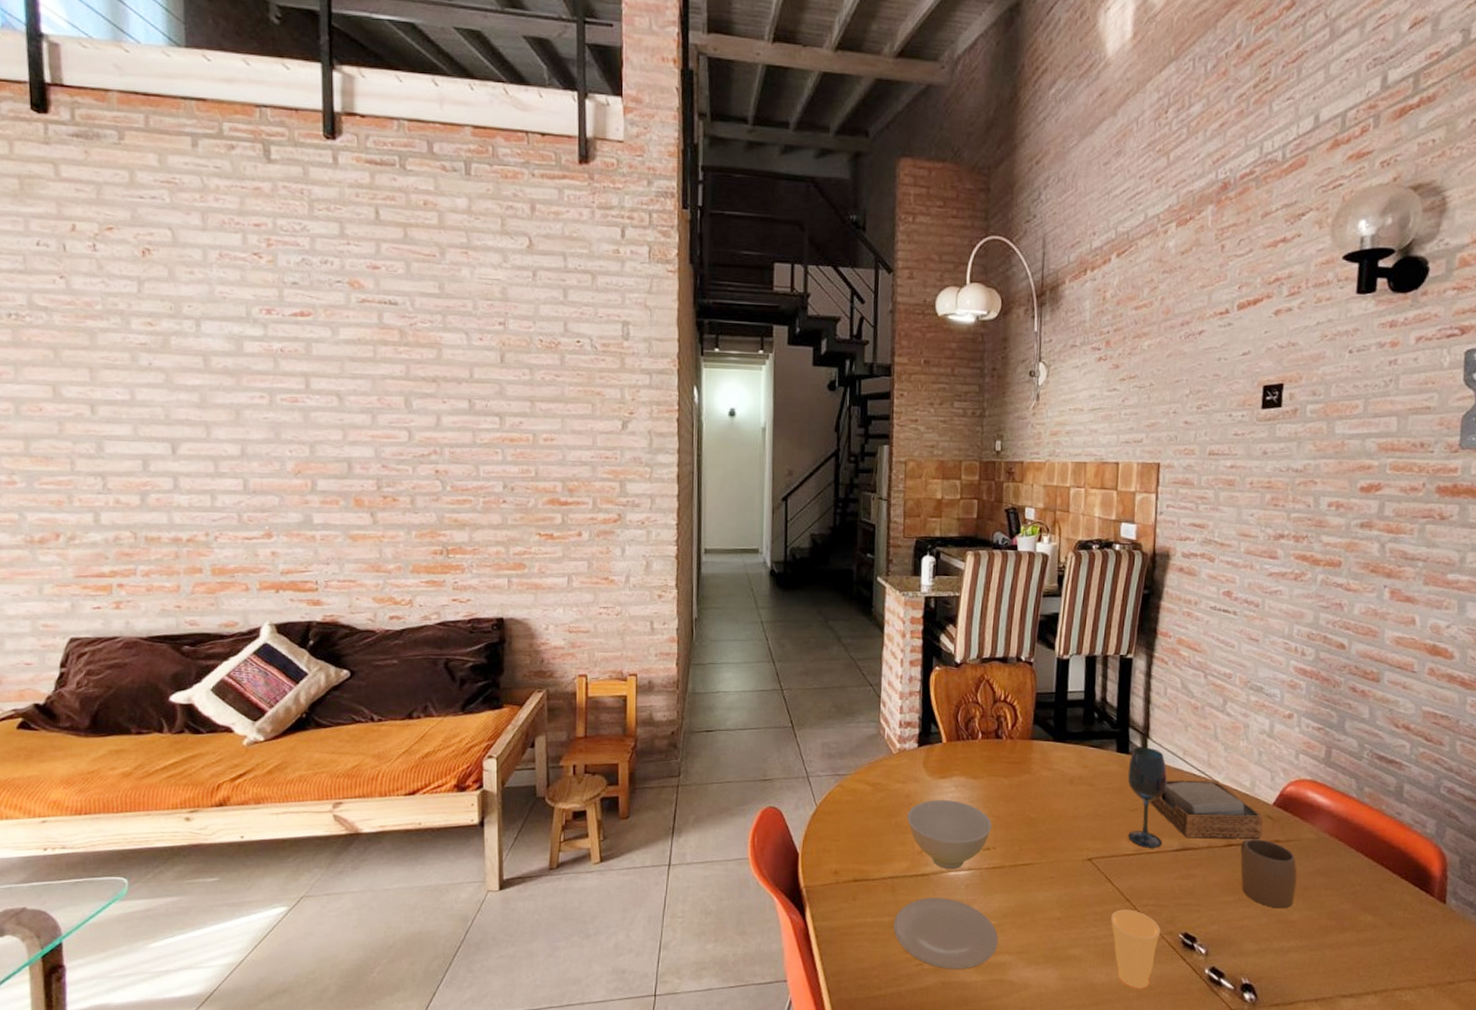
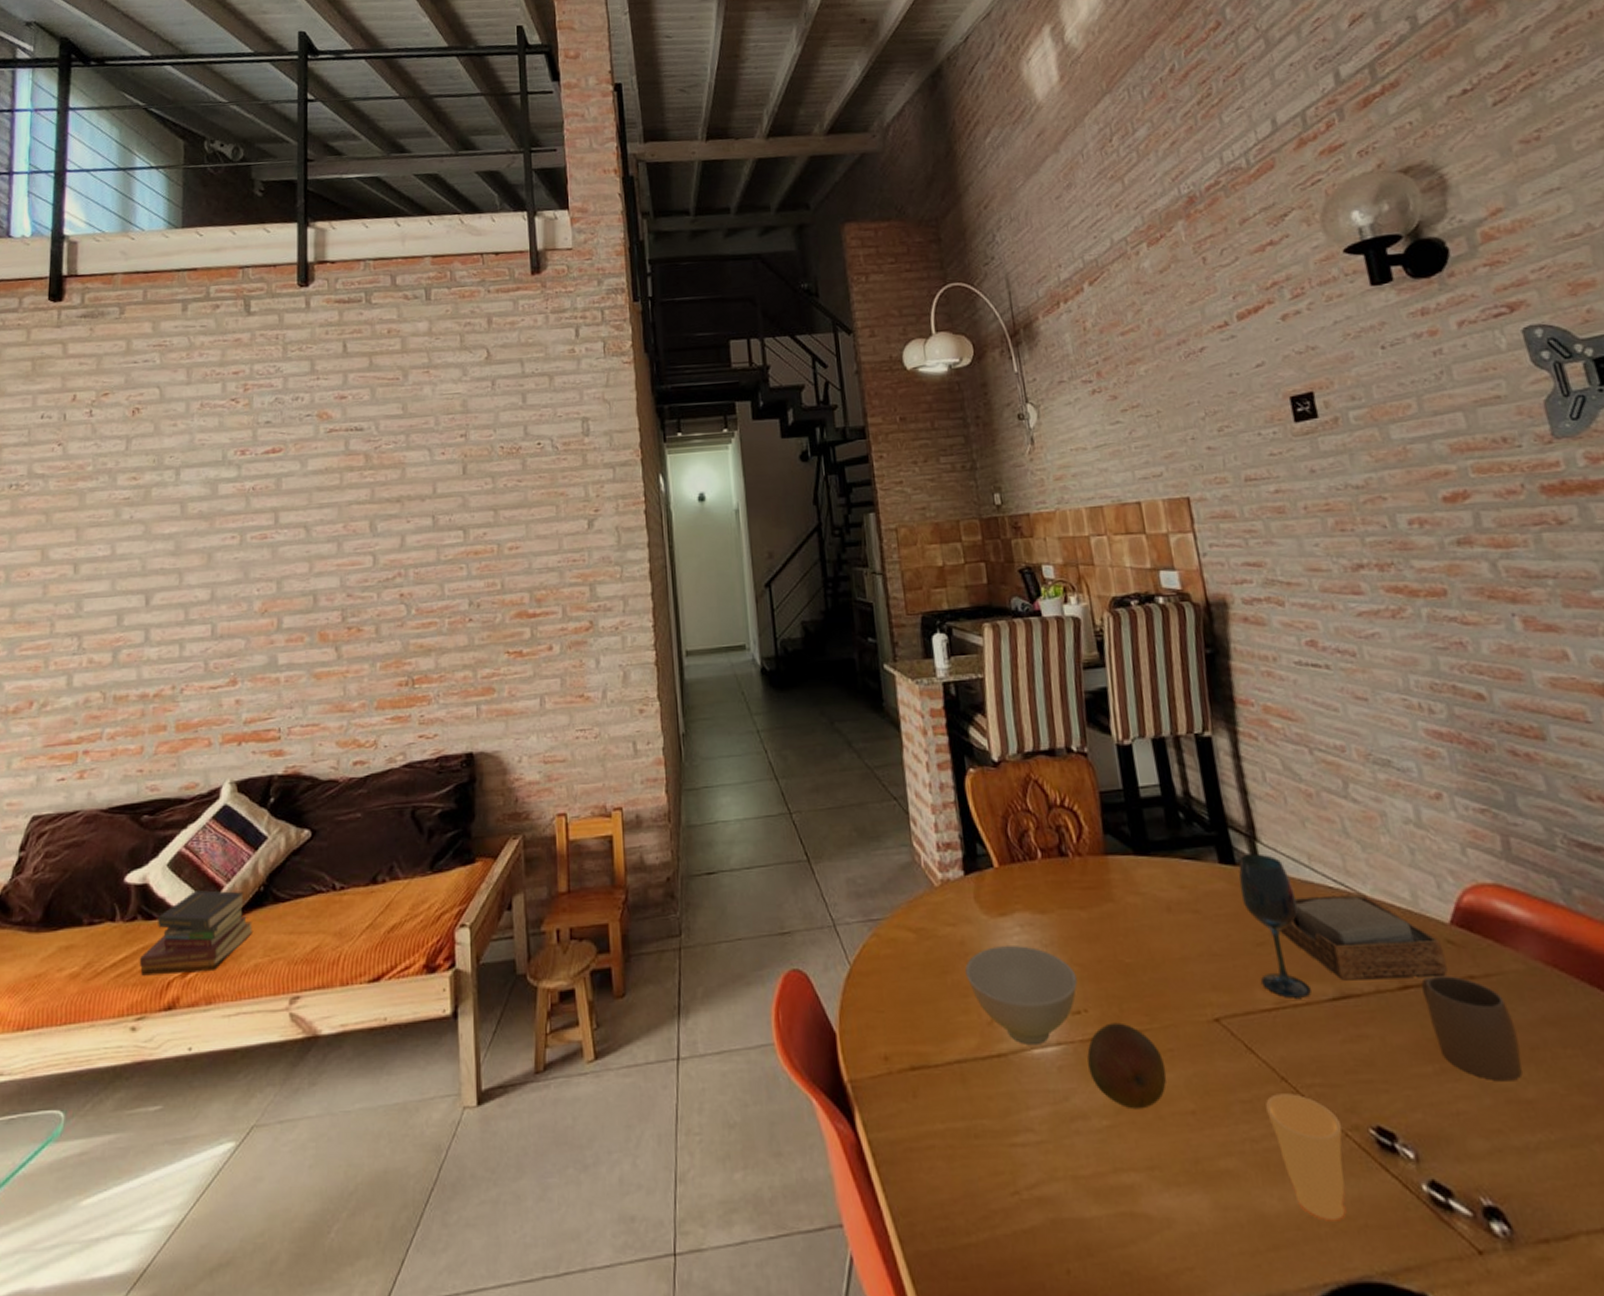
books: none [189,713,298,779] -> present [139,890,254,976]
plate: present [893,897,999,970] -> none [971,1088,1118,1200]
fruit: none [988,857,1045,915] -> present [1087,1022,1167,1110]

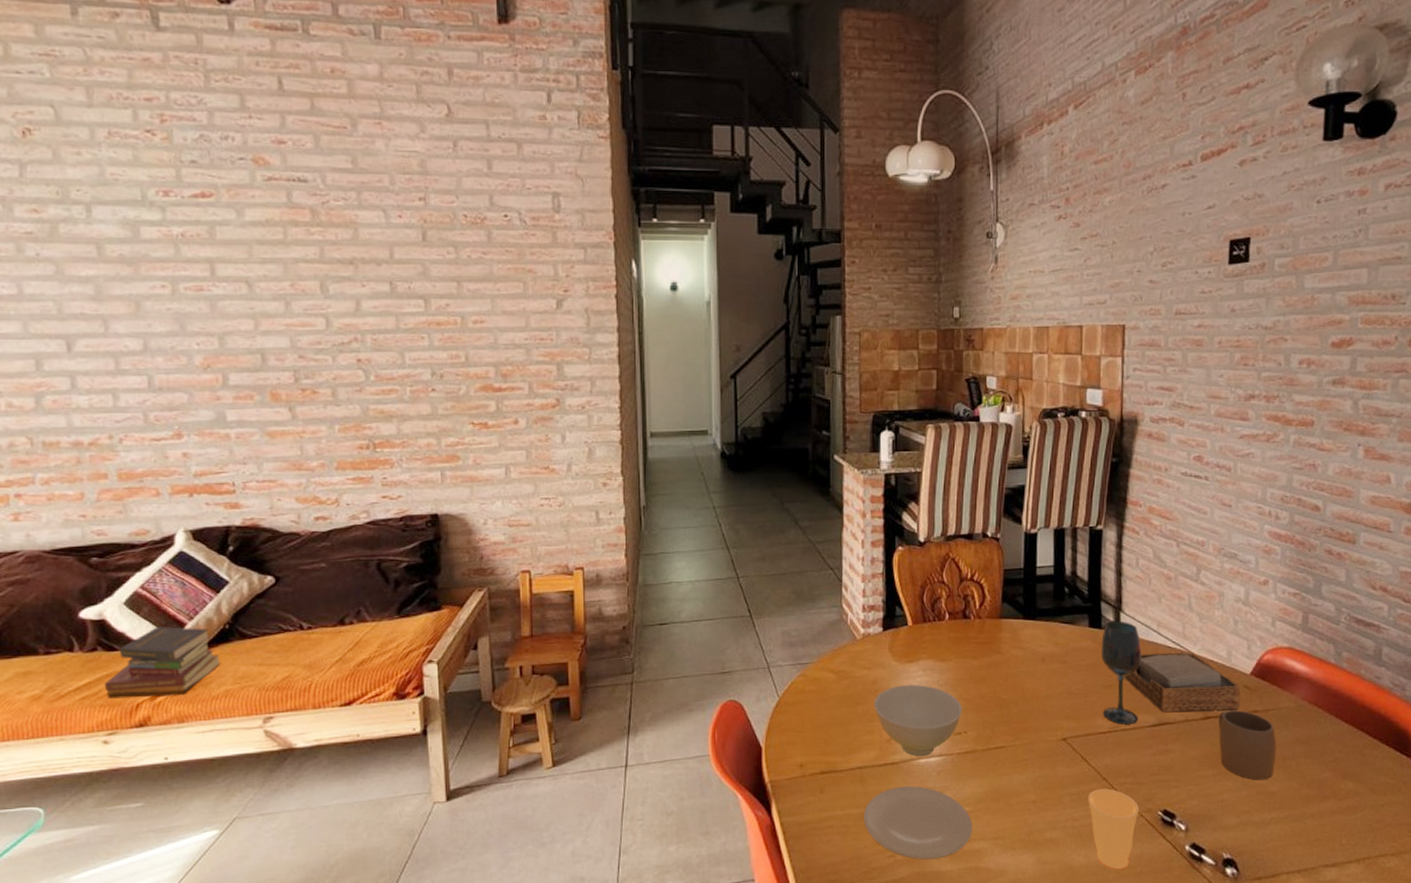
plate: none [971,1088,1118,1200] -> present [864,786,973,860]
fruit: present [1087,1022,1167,1110] -> none [961,741,1019,800]

